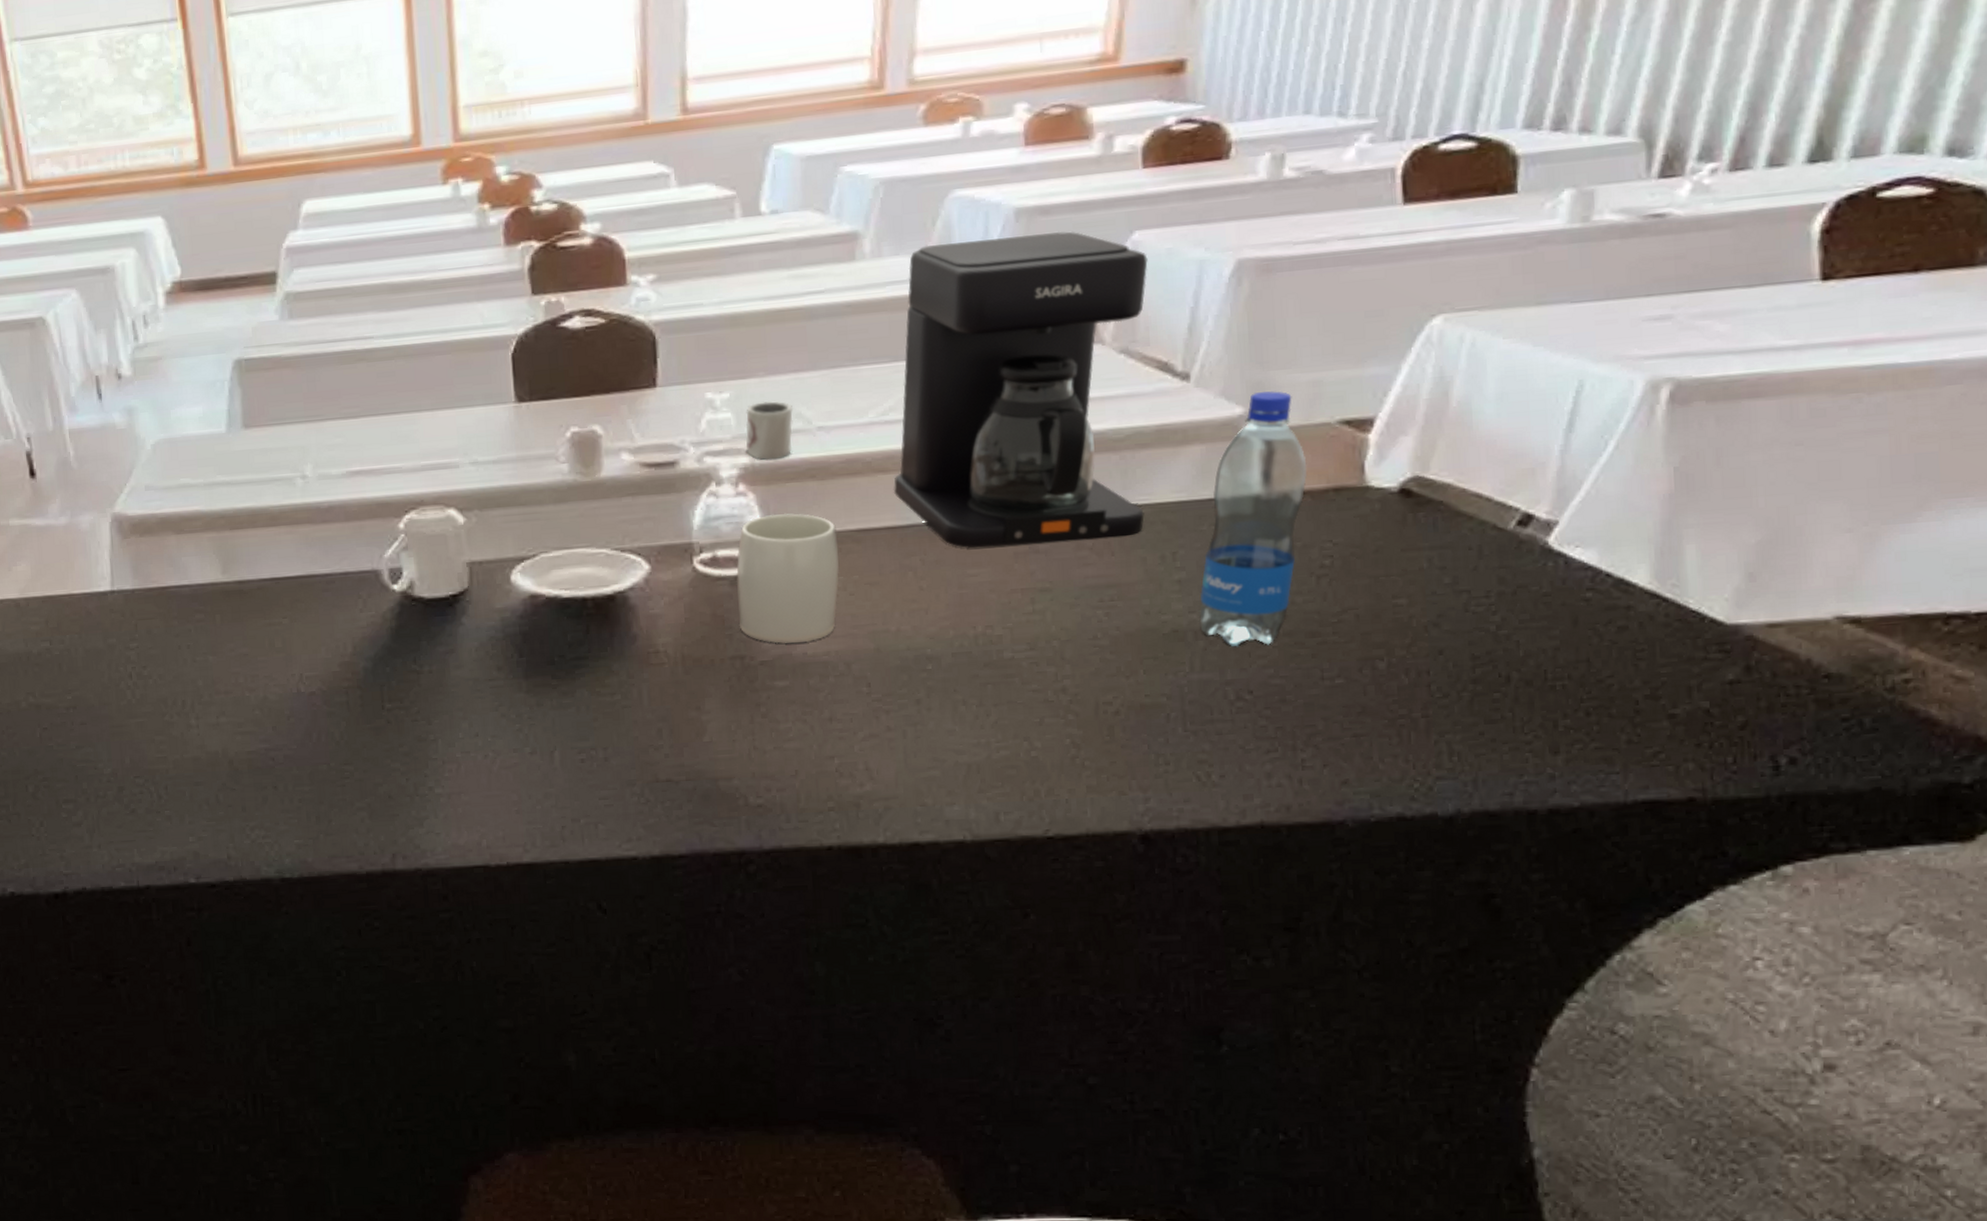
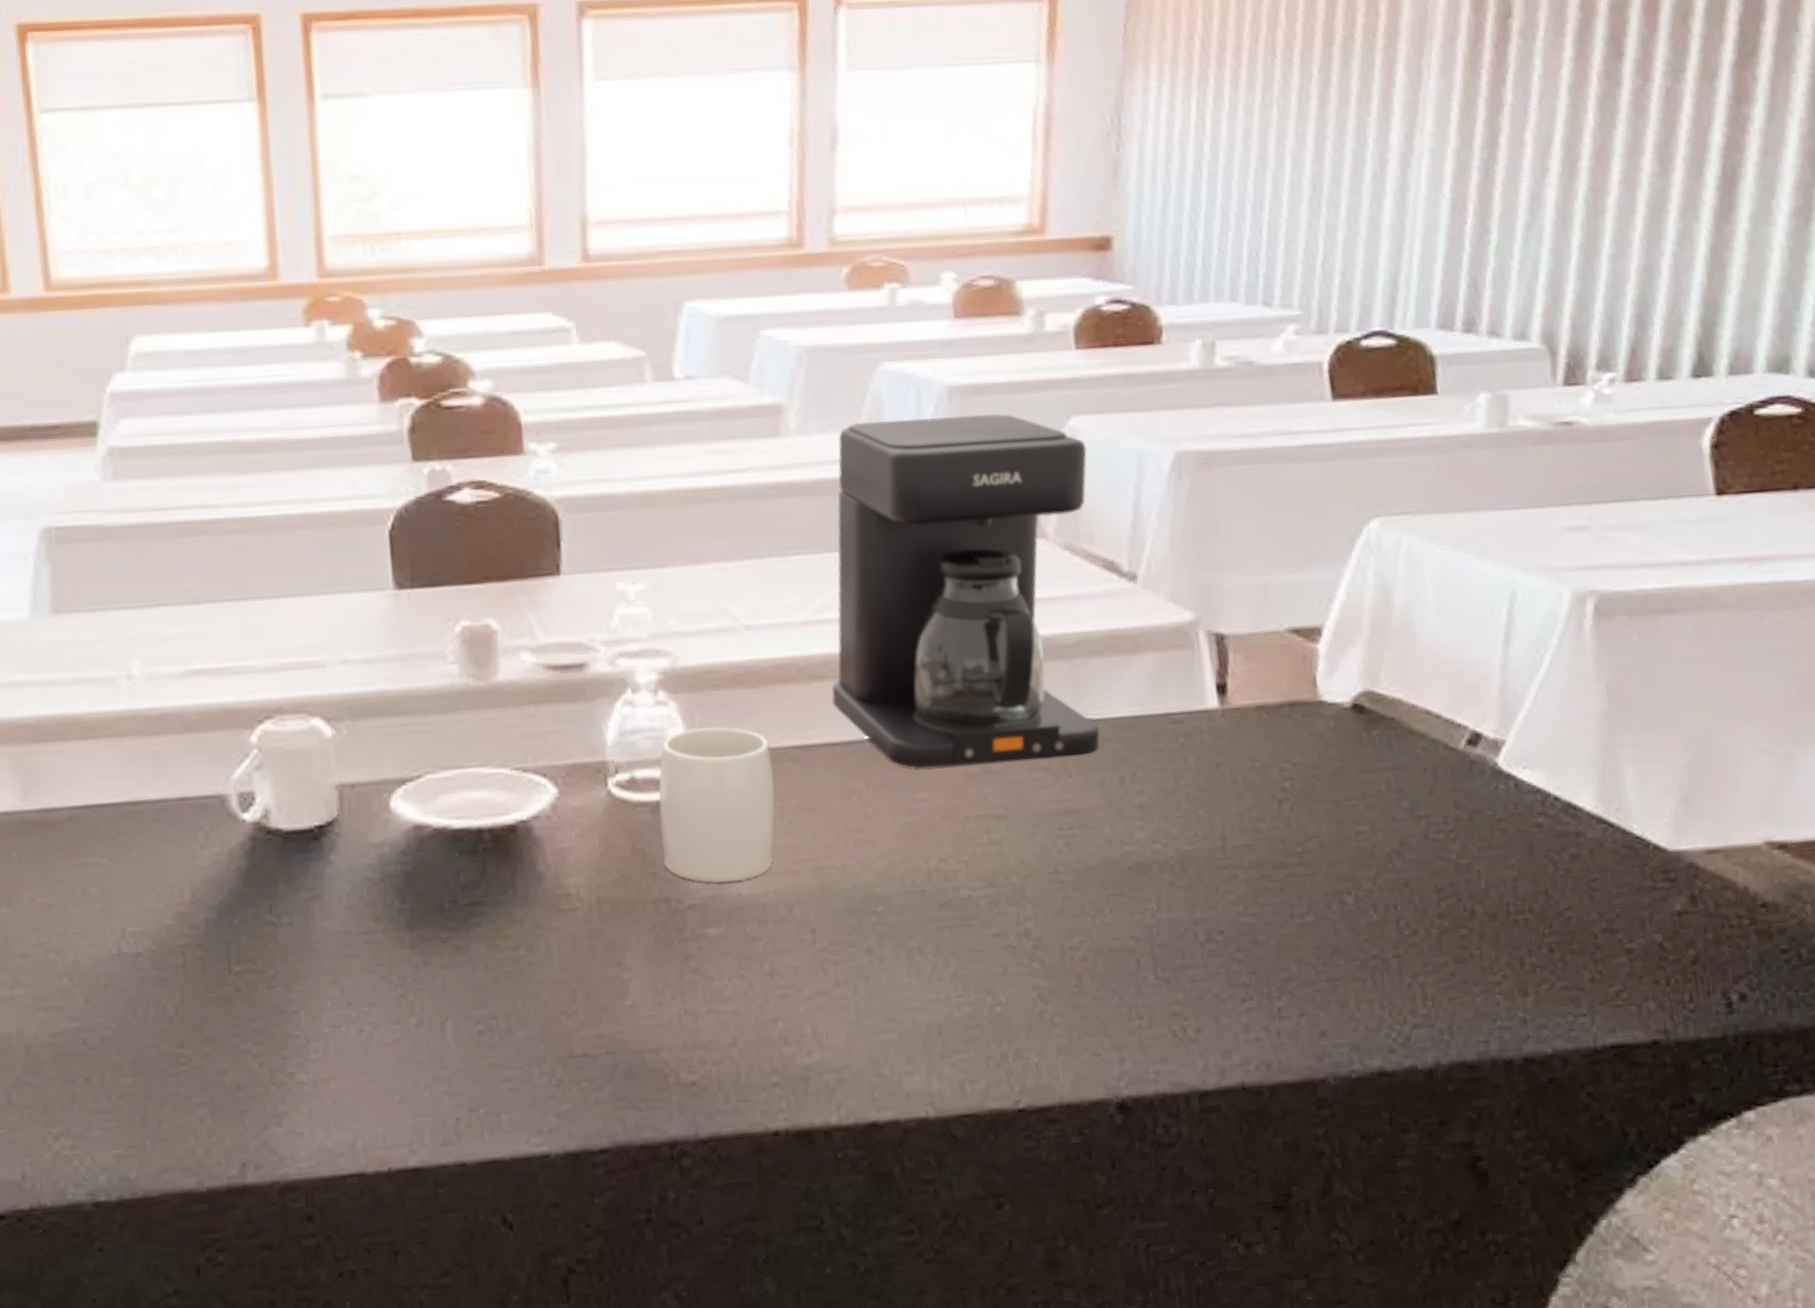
cup: present [746,401,794,461] -> none [664,594,718,664]
bottle: present [1199,391,1308,647] -> none [1162,595,1262,881]

